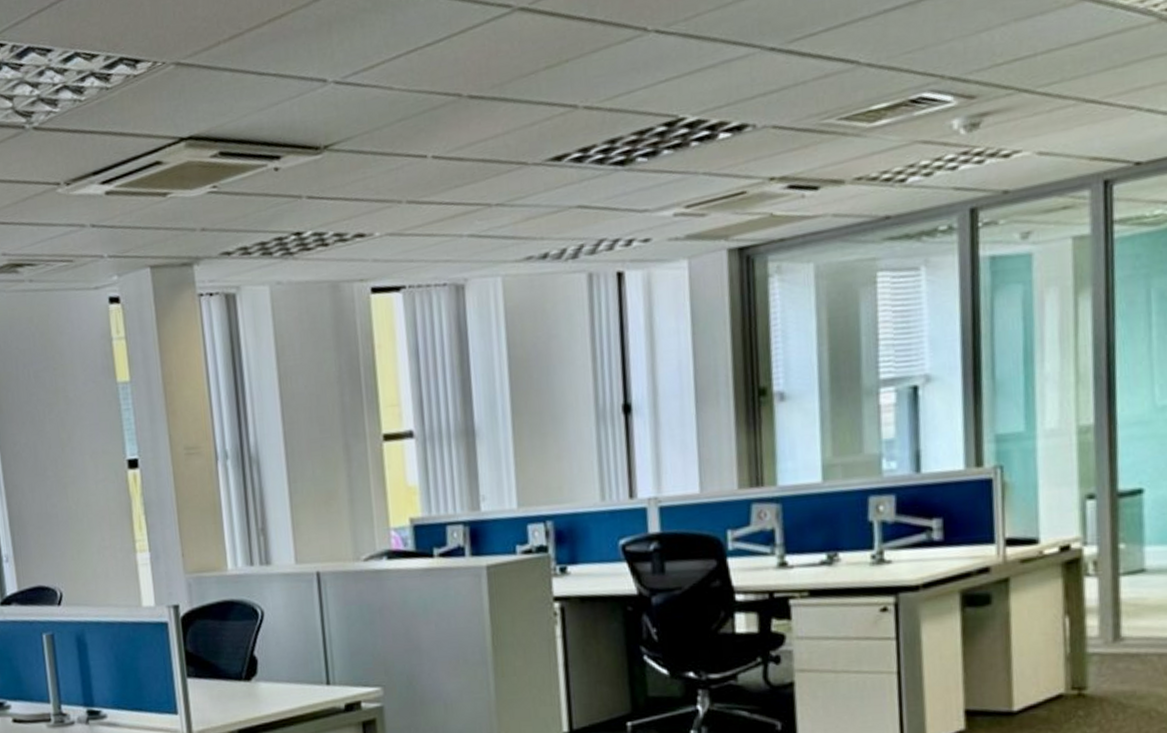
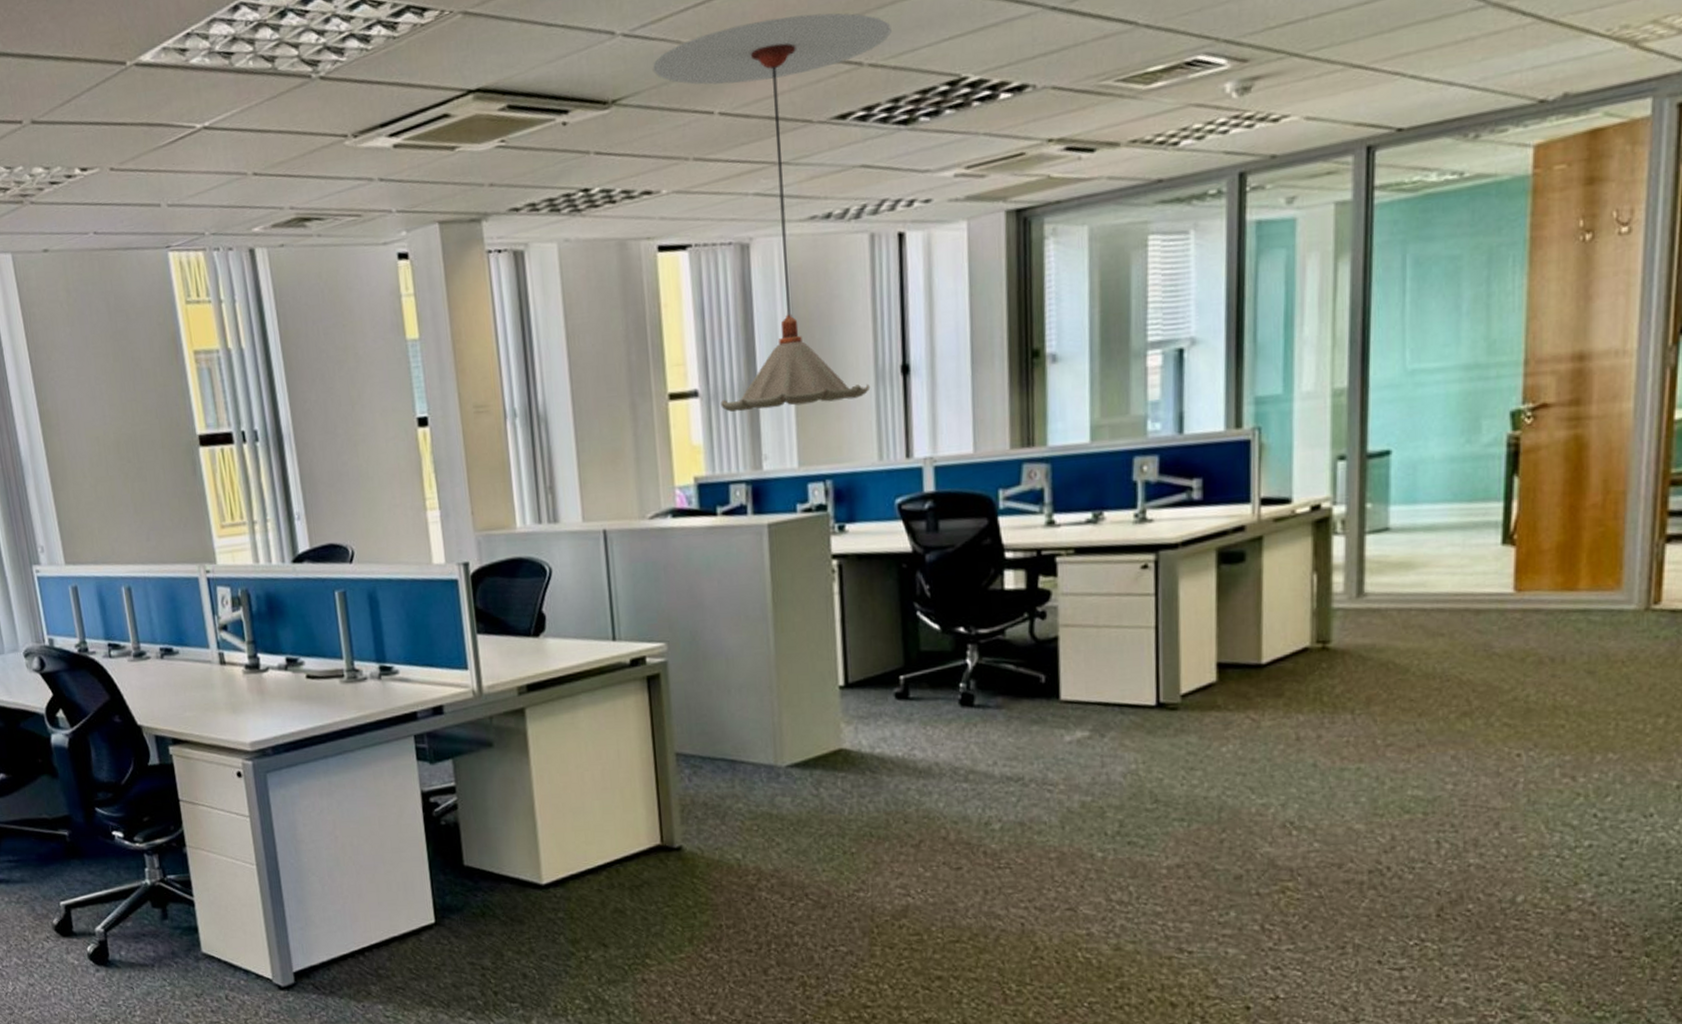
ceiling light fixture: none [364,57,606,453] -> present [652,13,891,412]

